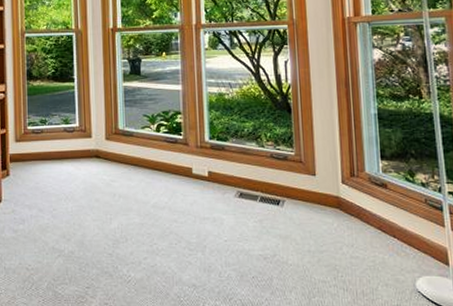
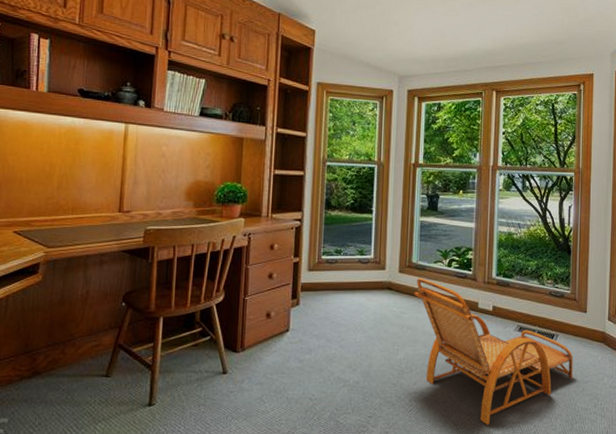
deck chair: none [123,144,305,297] -> present [414,278,573,425]

